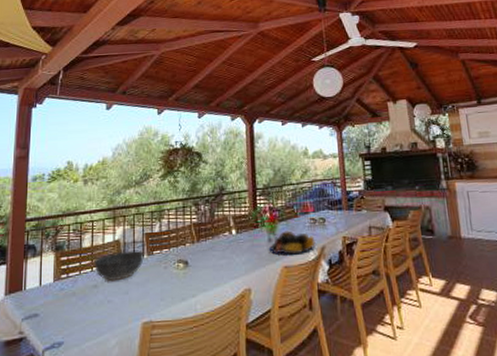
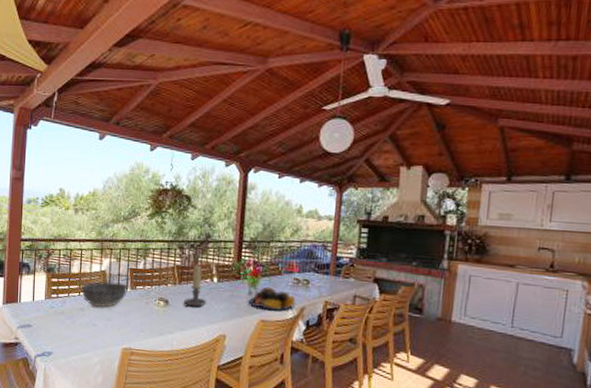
candle holder: none [204,219,227,265] -> present [184,265,206,307]

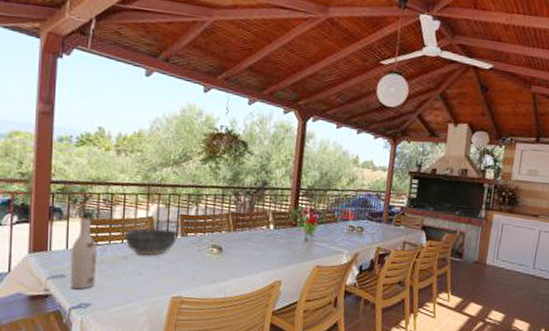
wine bottle: none [36,273,59,339] -> present [70,219,98,290]
candle holder: present [184,265,206,307] -> none [239,211,262,254]
fruit bowl: present [248,286,296,311] -> none [304,233,350,257]

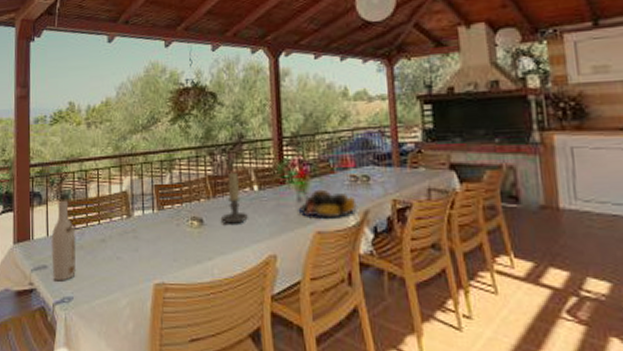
bowl: present [125,228,178,255] -> none [101,203,154,237]
candle holder: none [239,211,262,254] -> present [222,172,248,224]
fruit bowl: none [304,233,350,257] -> present [298,189,357,219]

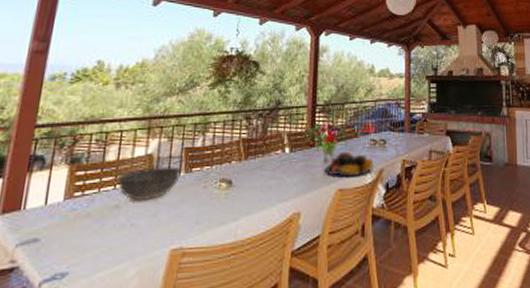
wine bottle: present [51,201,76,282] -> none [45,165,84,256]
bowl: none [101,203,154,237] -> present [118,166,181,202]
candle holder: present [222,172,248,224] -> none [251,135,277,185]

